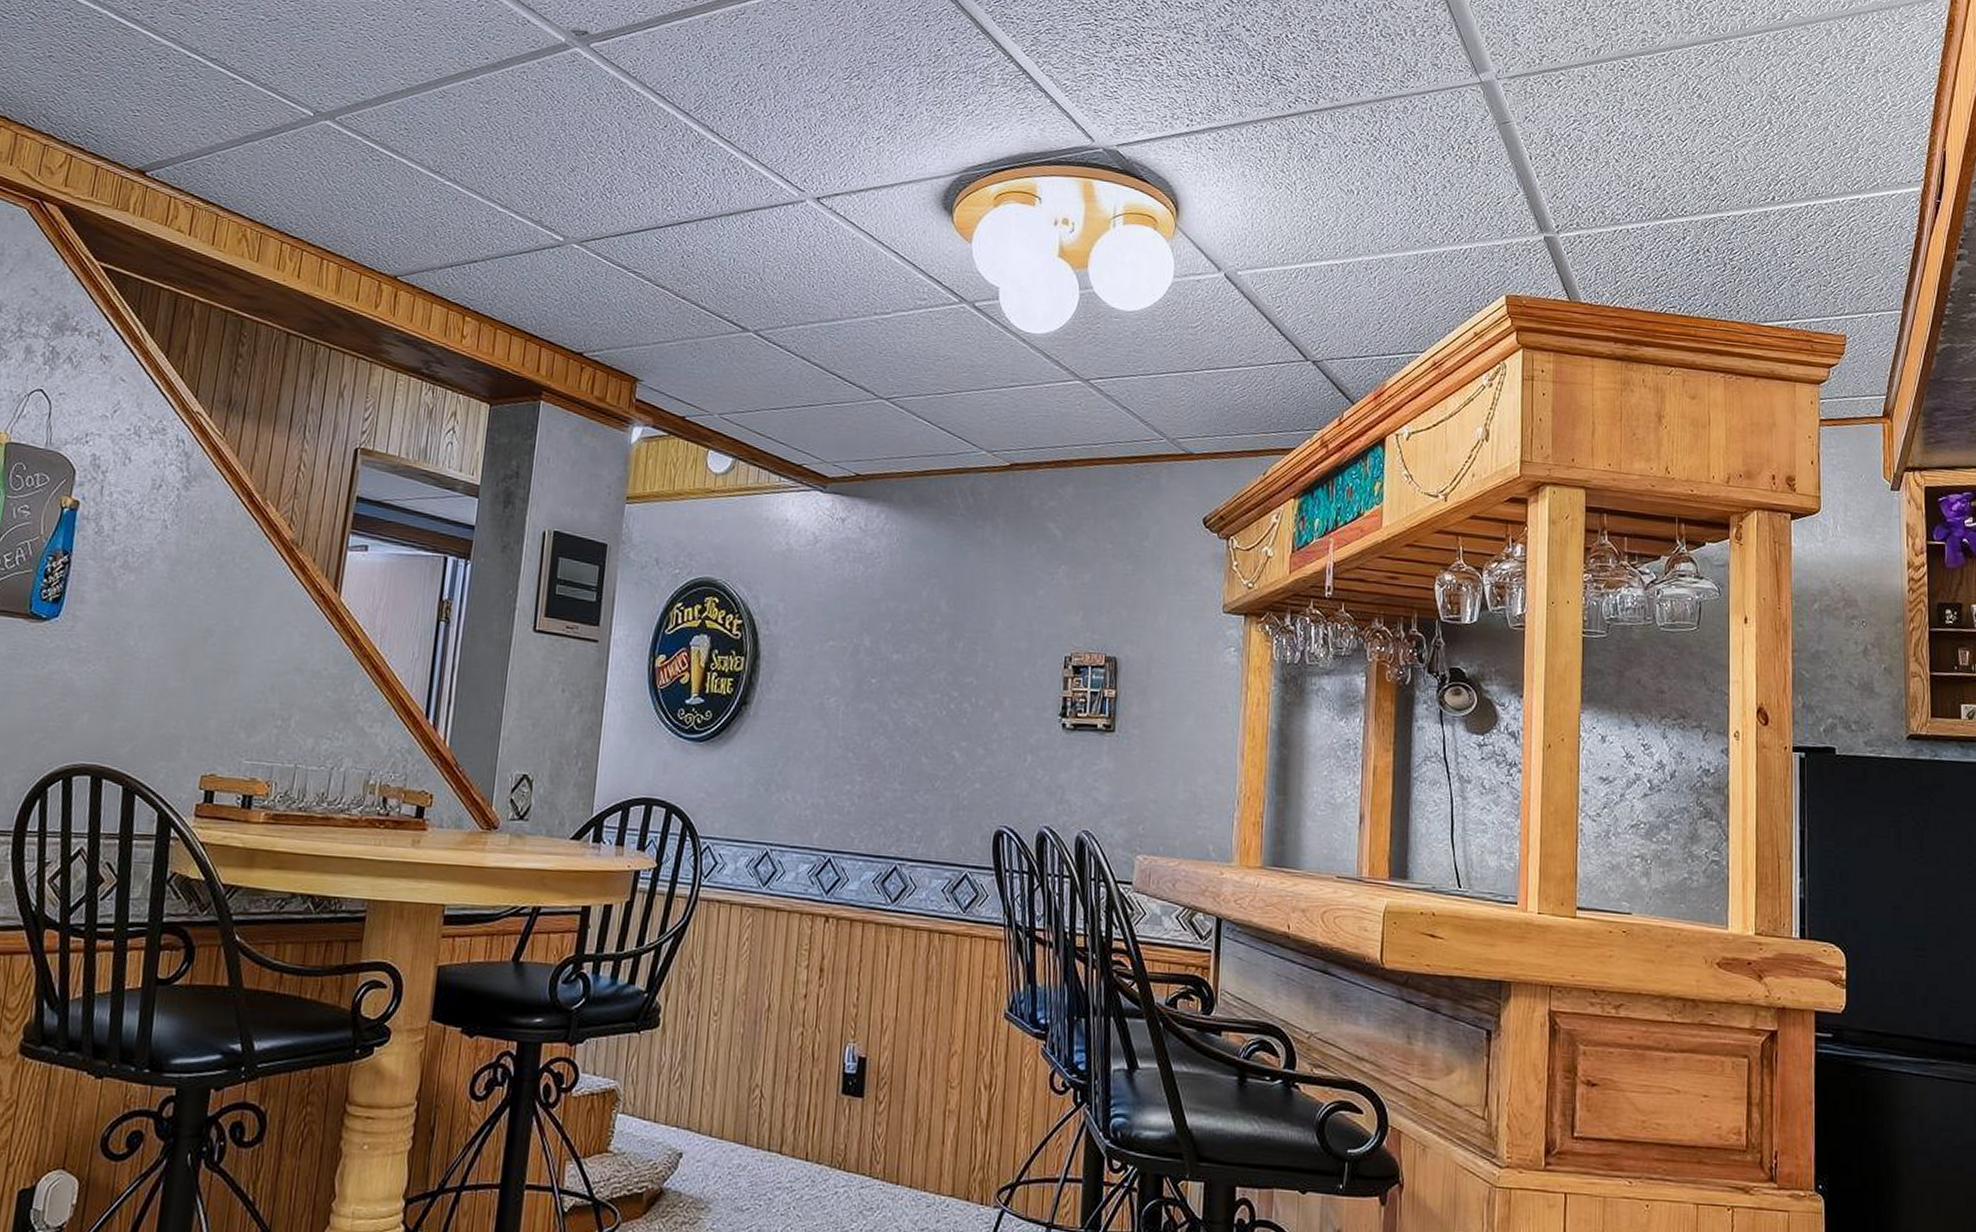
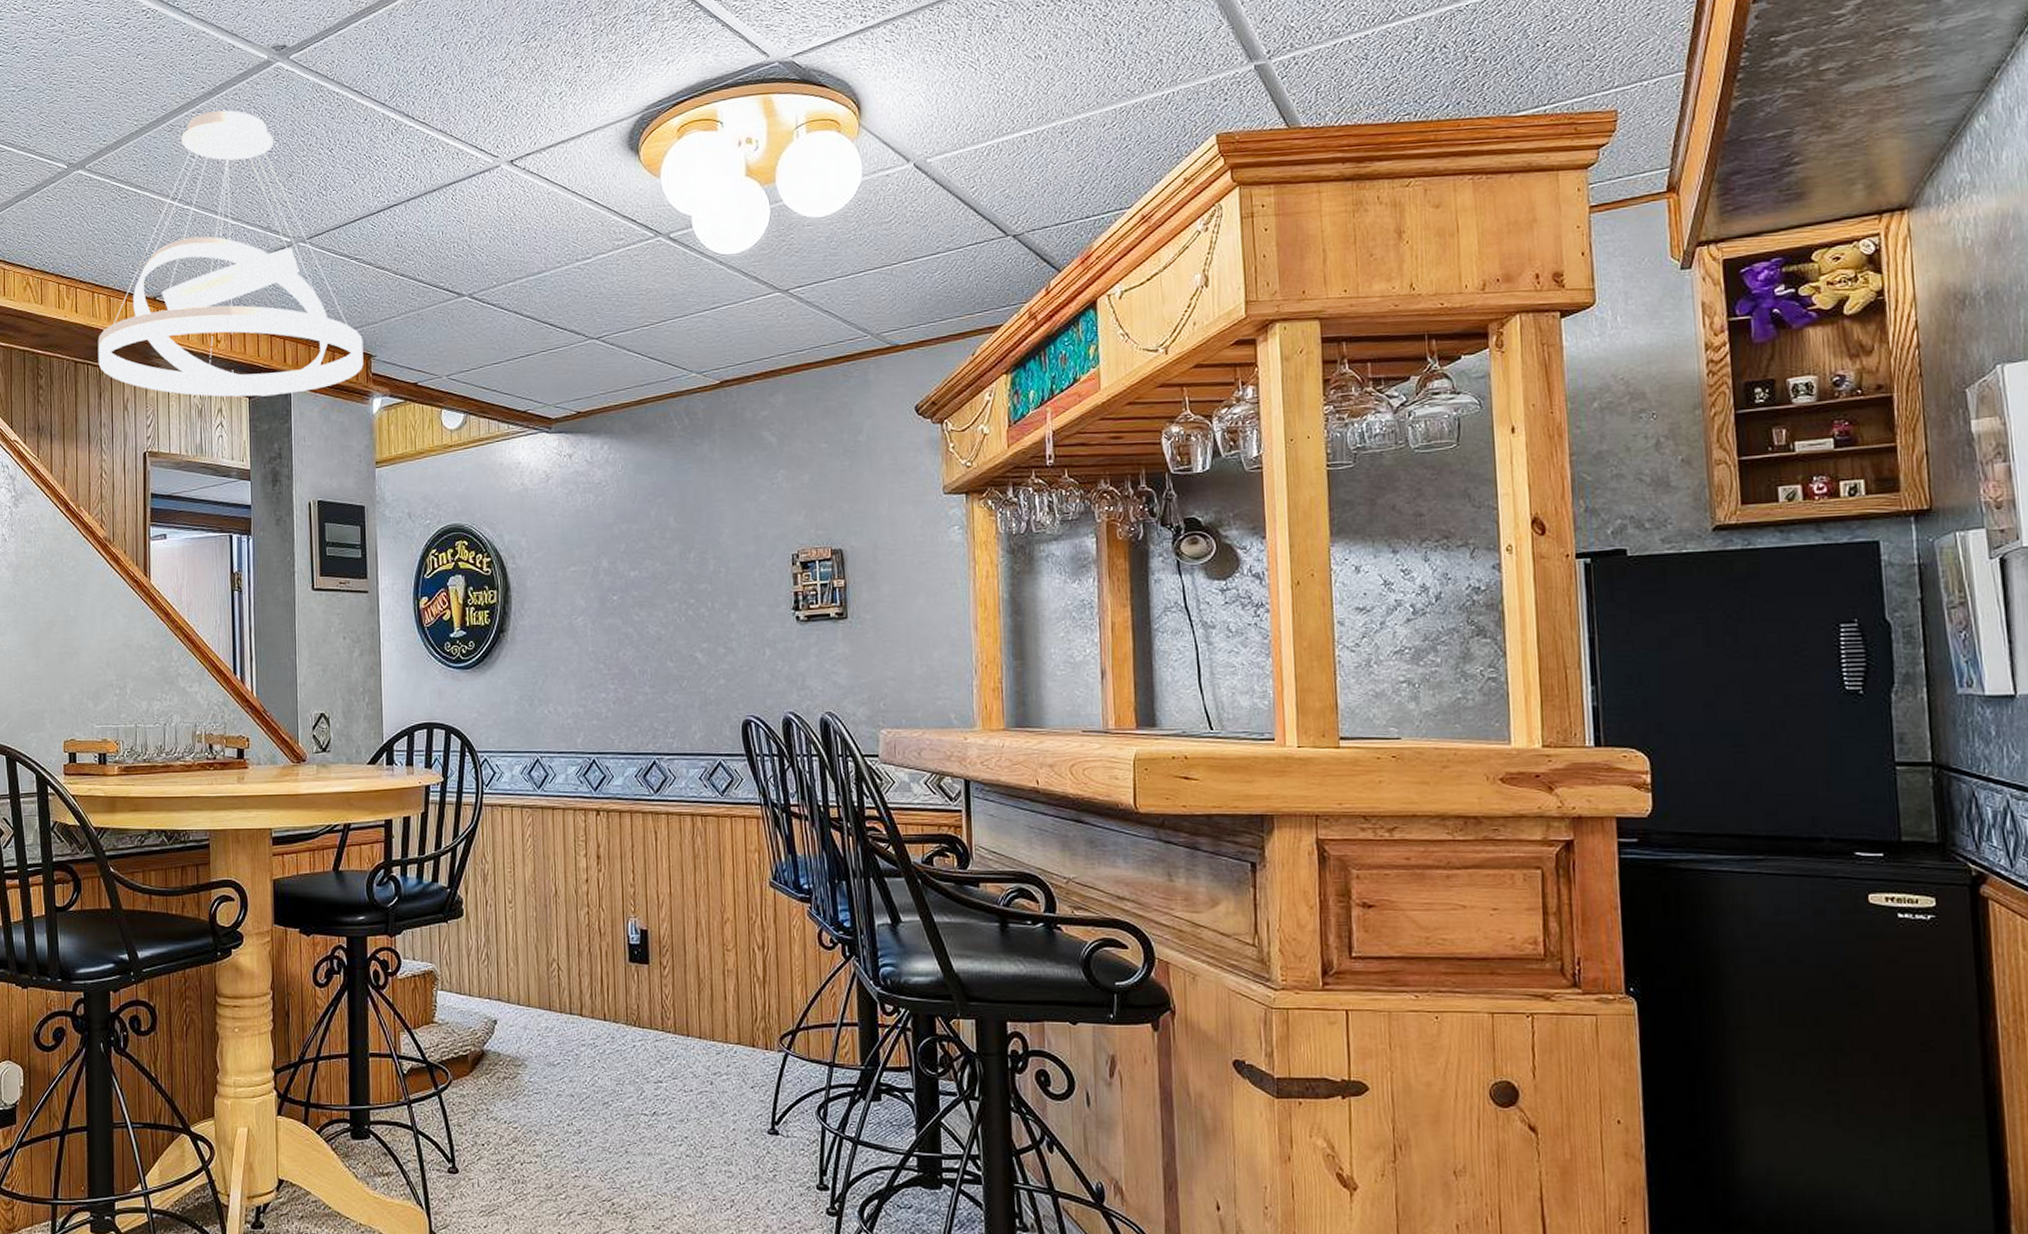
pendant light: none [315,85,631,408] -> present [98,110,364,397]

